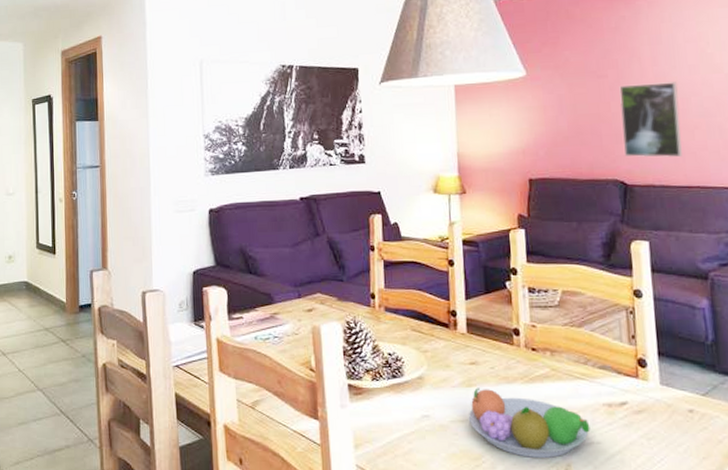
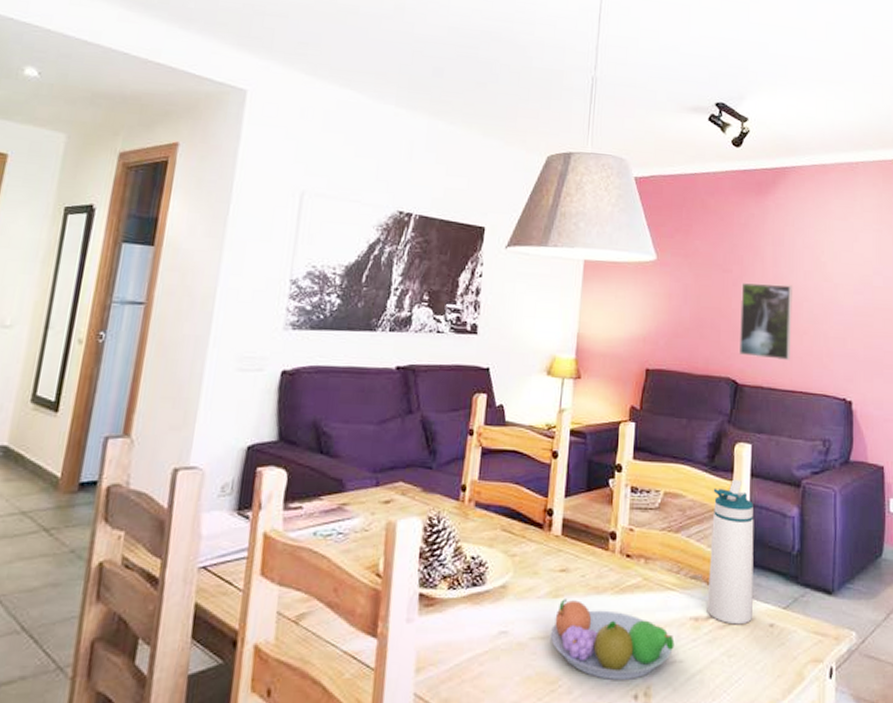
water bottle: none [612,275,669,410] -> present [707,479,754,625]

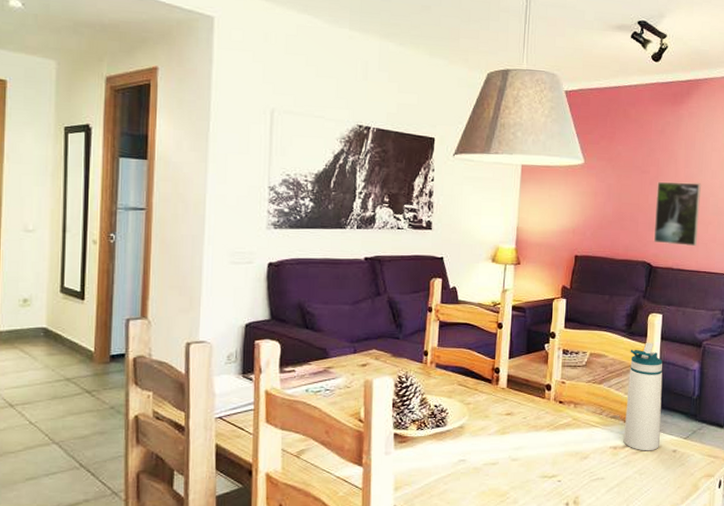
fruit bowl: present [550,599,675,680] -> none [499,435,598,493]

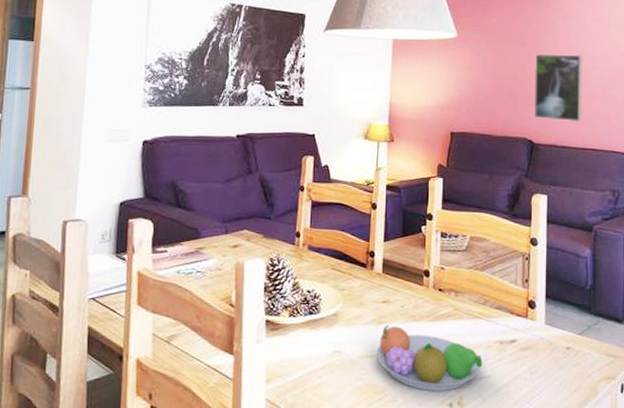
fruit bowl: none [499,435,598,493] -> present [376,325,483,391]
water bottle: present [623,342,663,451] -> none [510,225,551,348]

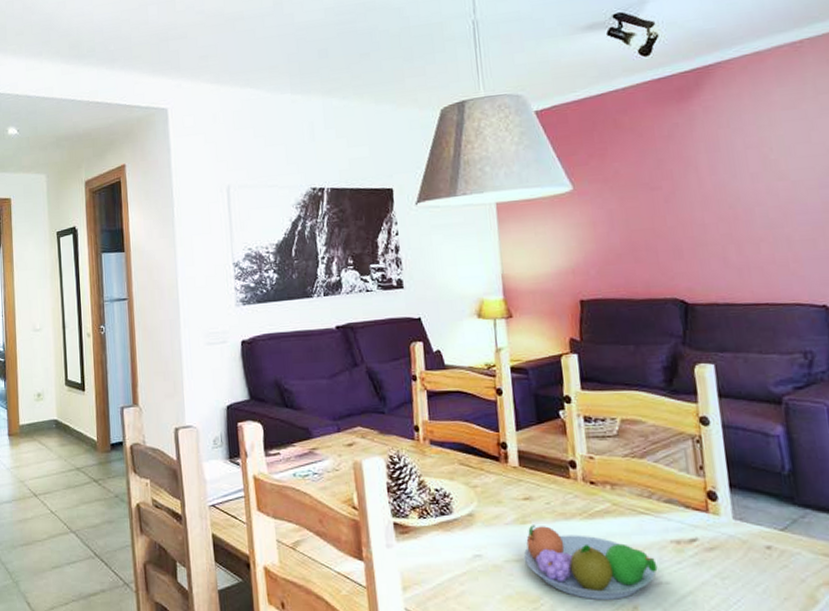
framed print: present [533,54,582,121] -> none [675,191,748,274]

